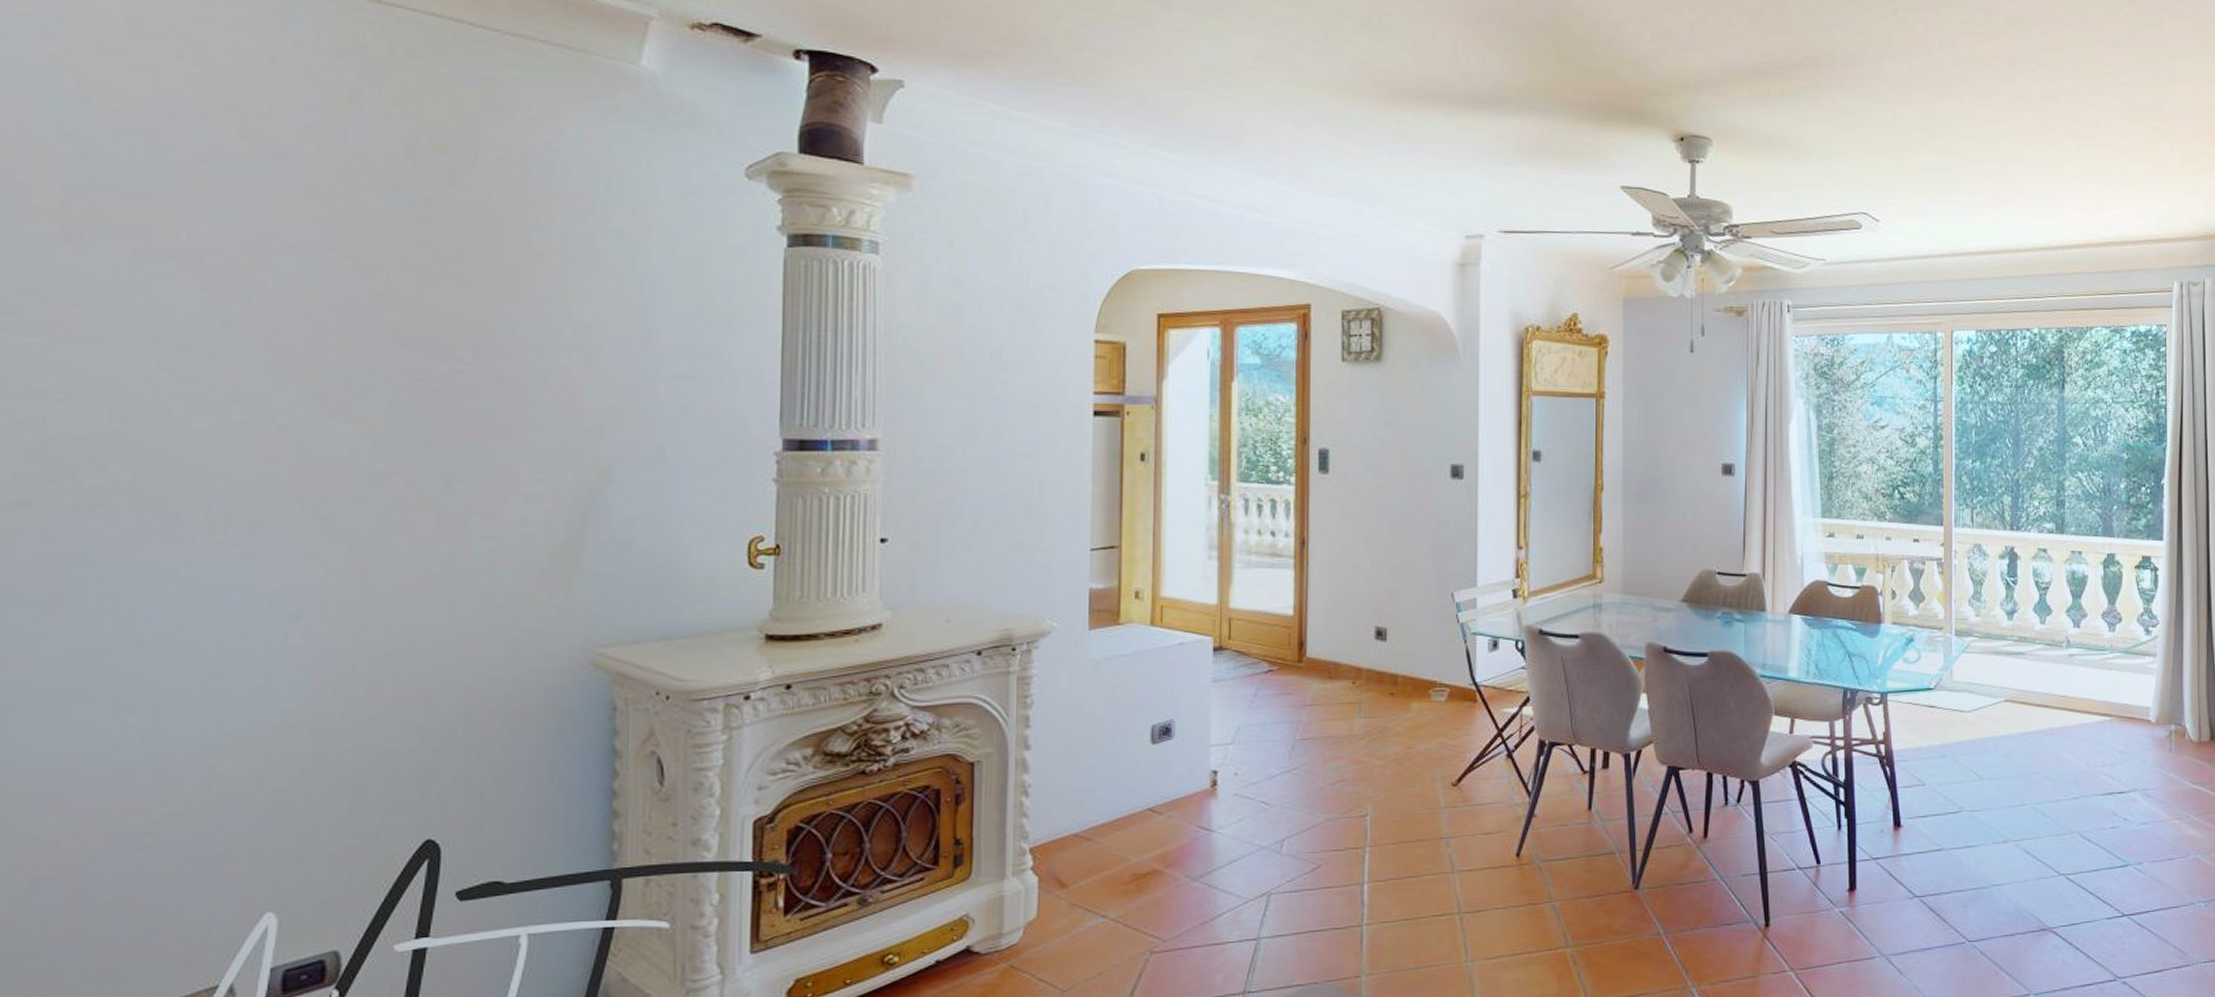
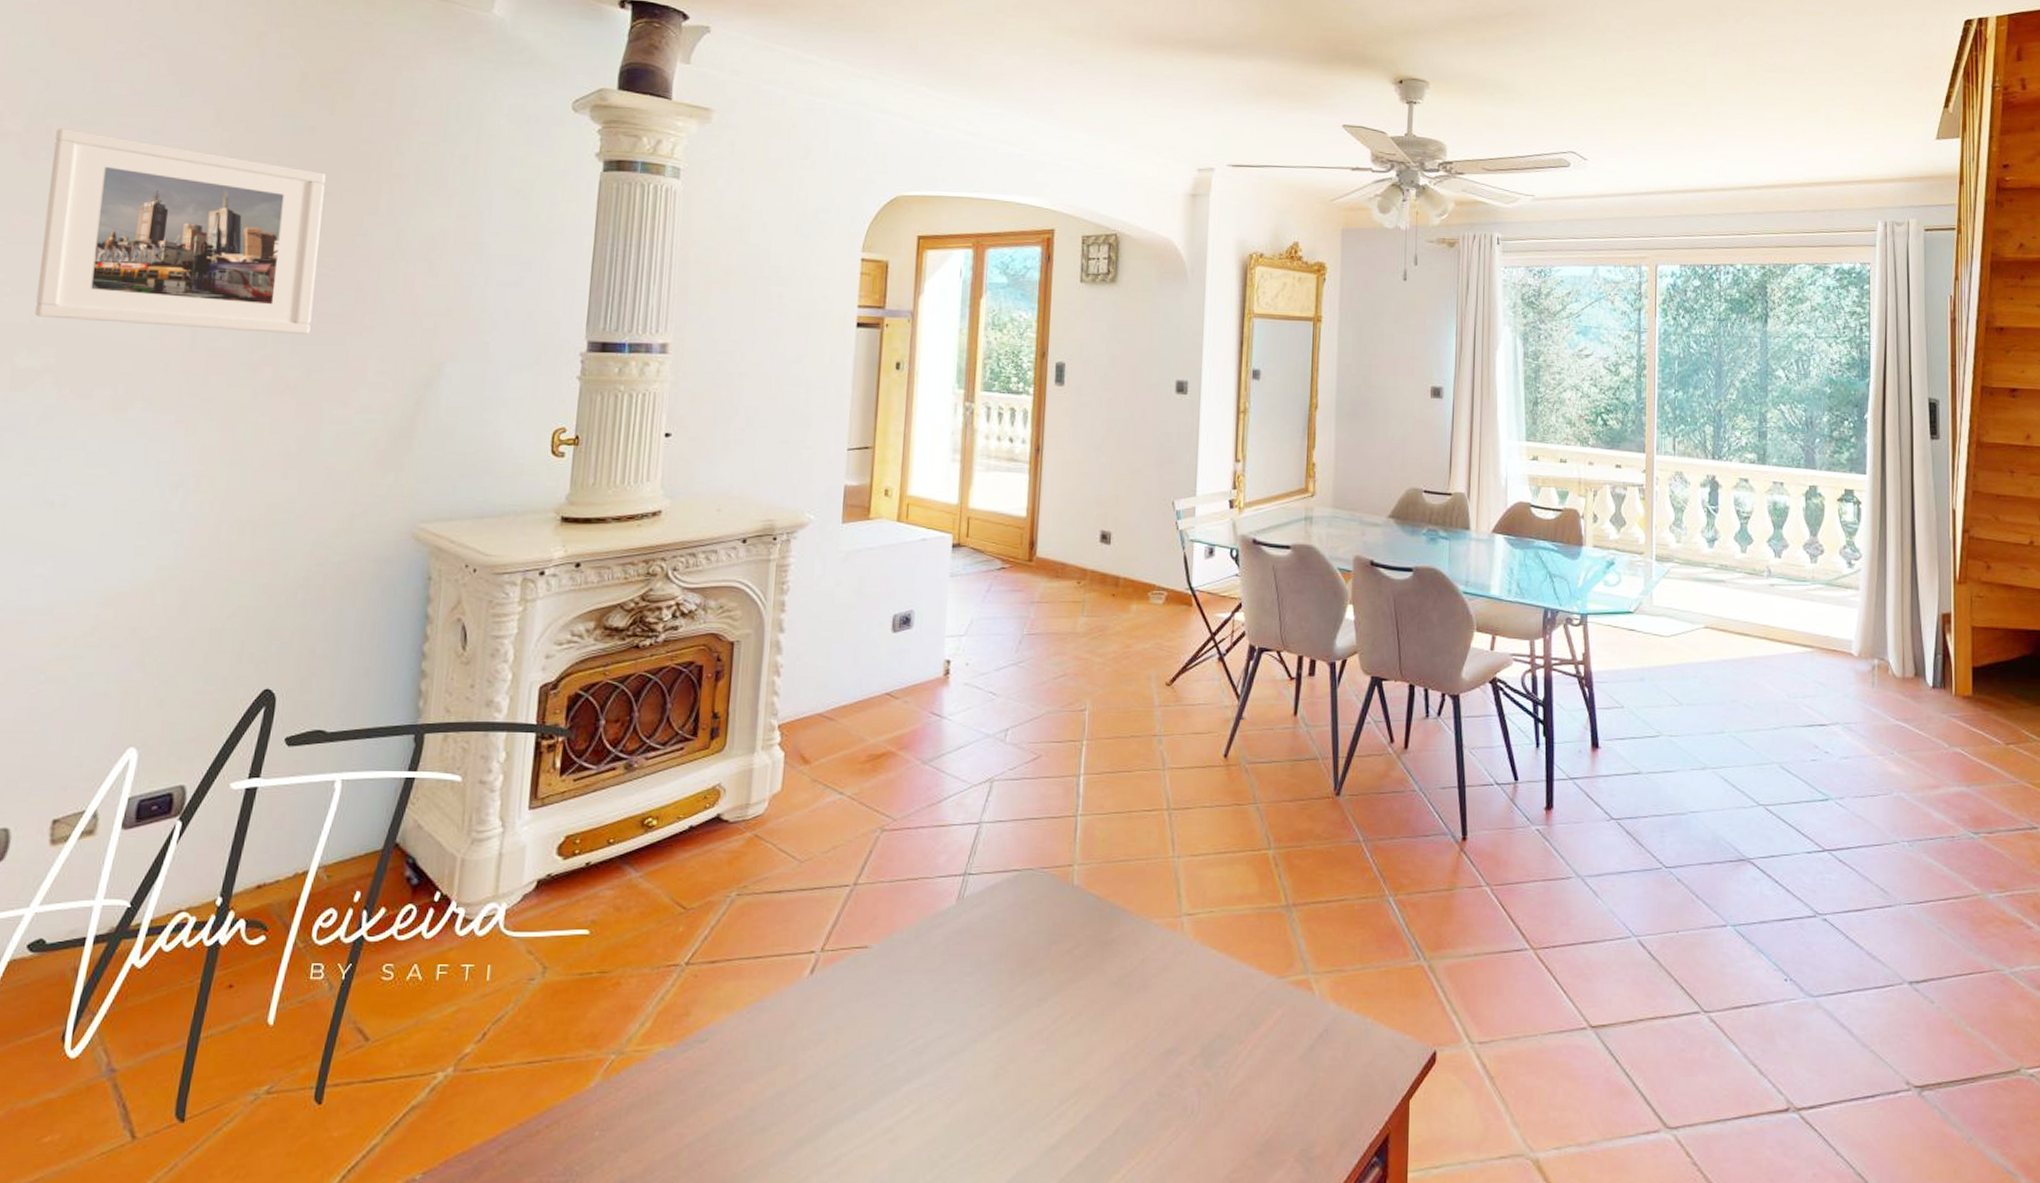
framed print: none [97,204,451,439] -> present [34,128,326,334]

